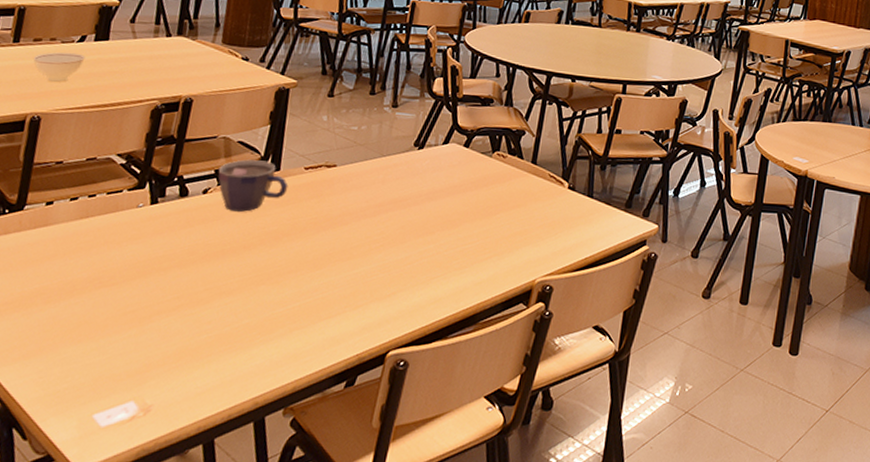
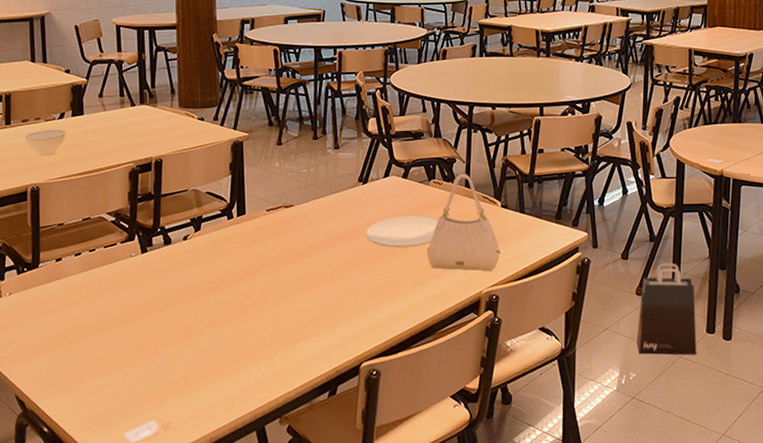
cup: present [218,159,288,212] -> none [193,207,255,253]
plate: none [414,188,498,224] -> present [366,215,439,247]
handbag: none [479,148,561,258] -> present [426,174,500,271]
shopping bag: none [696,264,765,369] -> present [636,262,697,355]

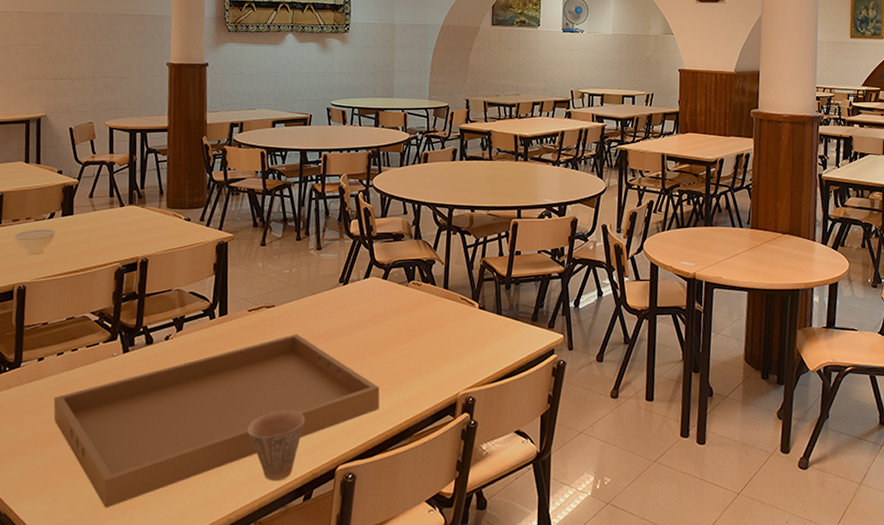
tray: none [74,233,402,404] -> present [53,334,380,508]
cup: none [270,309,328,377] -> present [248,410,305,481]
plate: present [366,215,439,247] -> none [345,316,417,348]
handbag: present [426,174,500,271] -> none [404,275,477,372]
shopping bag: present [636,262,697,355] -> none [611,365,671,460]

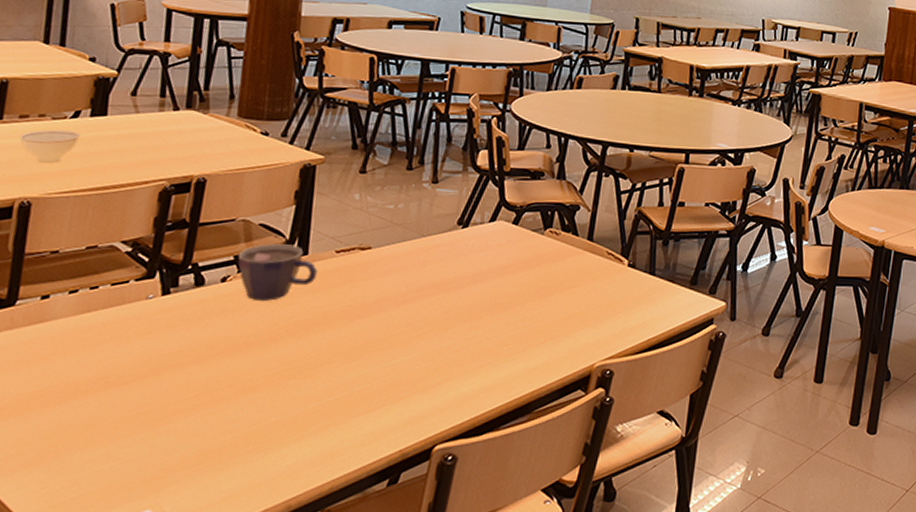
tray: present [53,334,380,508] -> none [57,284,497,488]
cup: none [176,307,236,353] -> present [238,243,318,301]
cup: present [248,410,305,481] -> none [322,376,399,460]

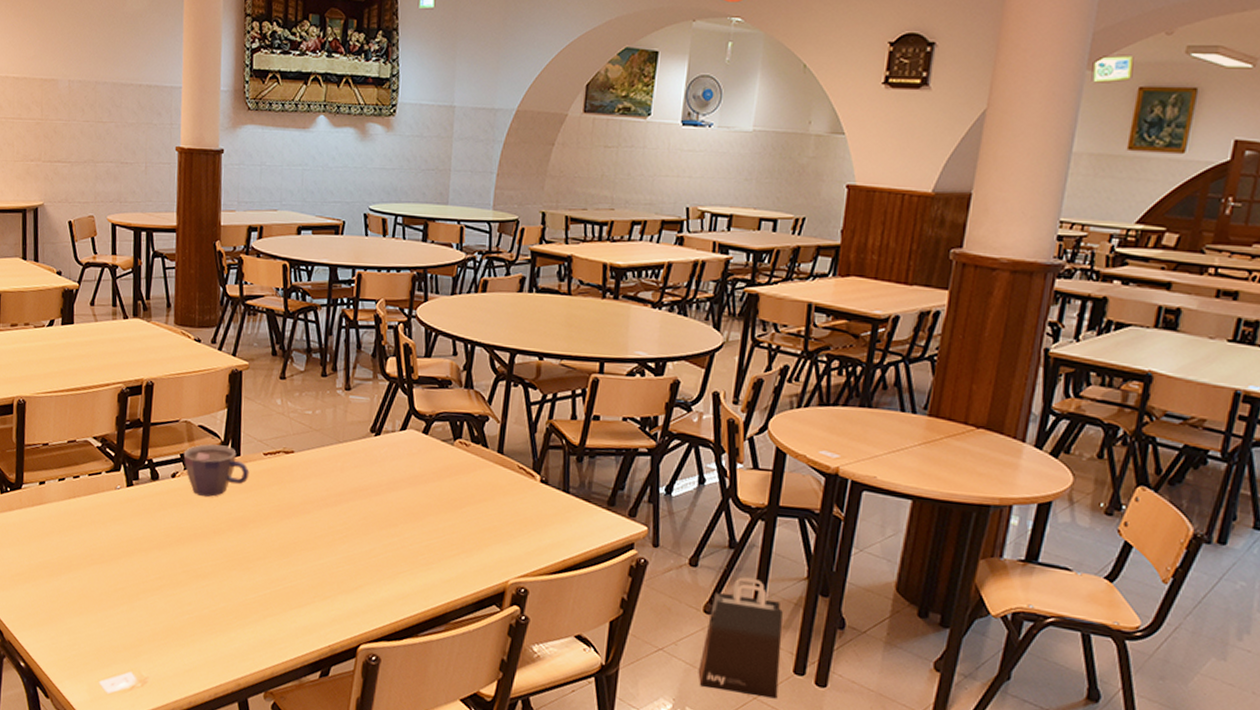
bowl: present [19,129,81,163] -> none [12,336,56,366]
shopping bag: none [769,341,841,450] -> present [698,576,783,699]

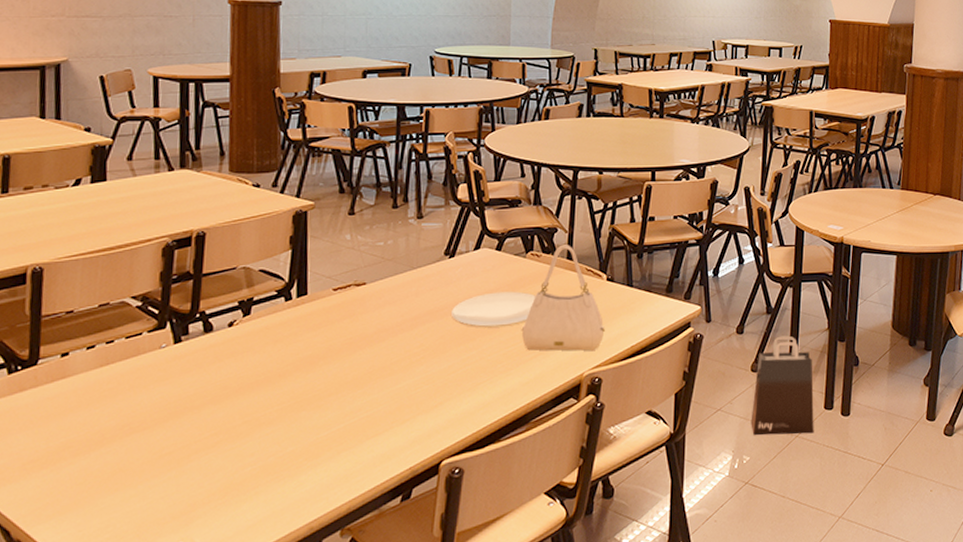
cup: present [183,444,250,497] -> none [242,286,318,341]
plate: none [375,478,462,518] -> present [451,291,536,328]
handbag: none [444,436,535,558] -> present [521,245,605,351]

